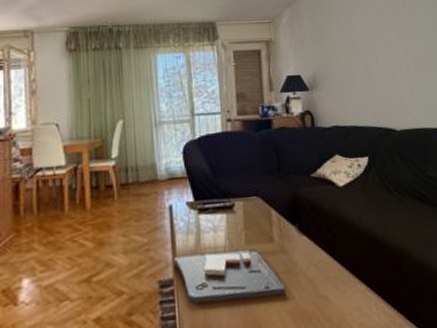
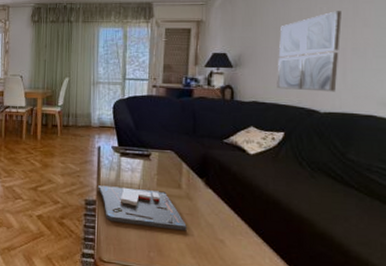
wall art: none [348,25,407,110] -> present [277,11,342,92]

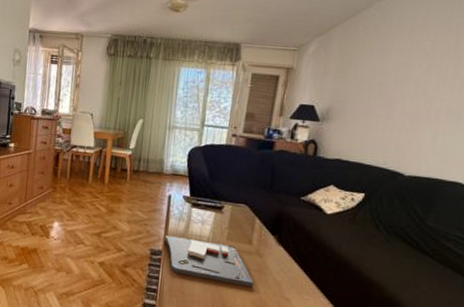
wall art: present [277,11,342,92] -> none [363,68,441,155]

